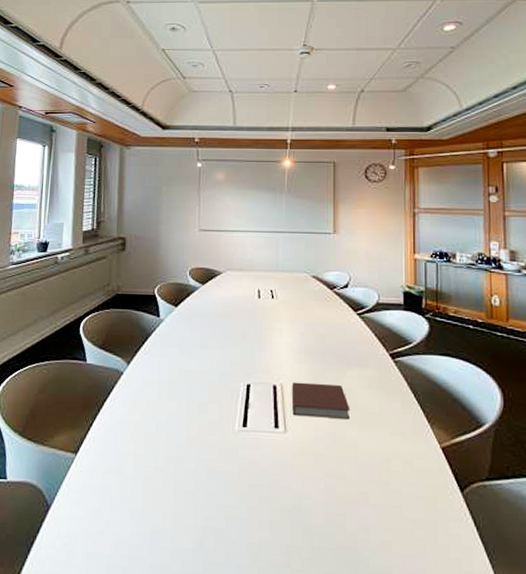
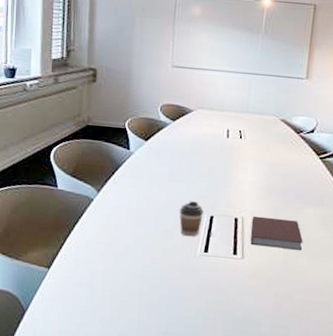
coffee cup: none [213,369,239,410] -> present [179,201,204,237]

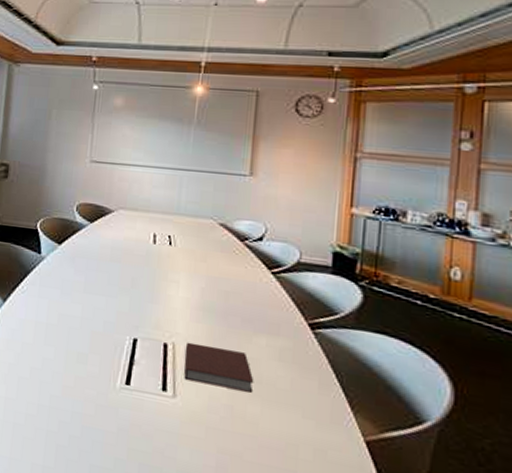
coffee cup: present [179,201,204,237] -> none [95,318,125,364]

